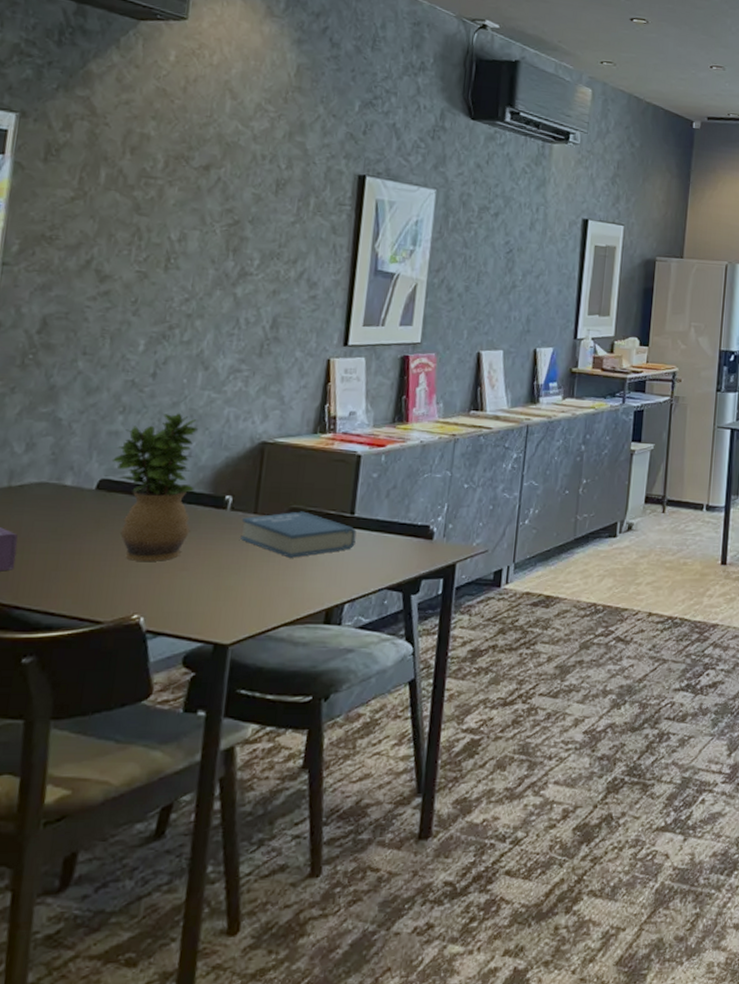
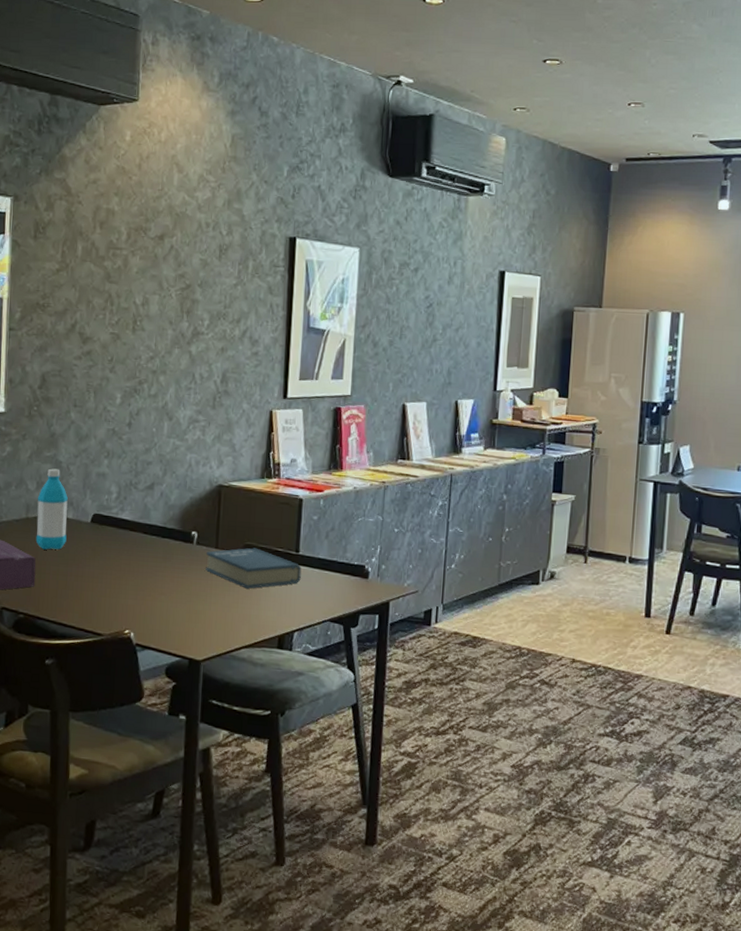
water bottle: none [19,427,67,524] -> present [35,468,68,550]
potted plant: present [111,412,199,561] -> none [101,457,167,586]

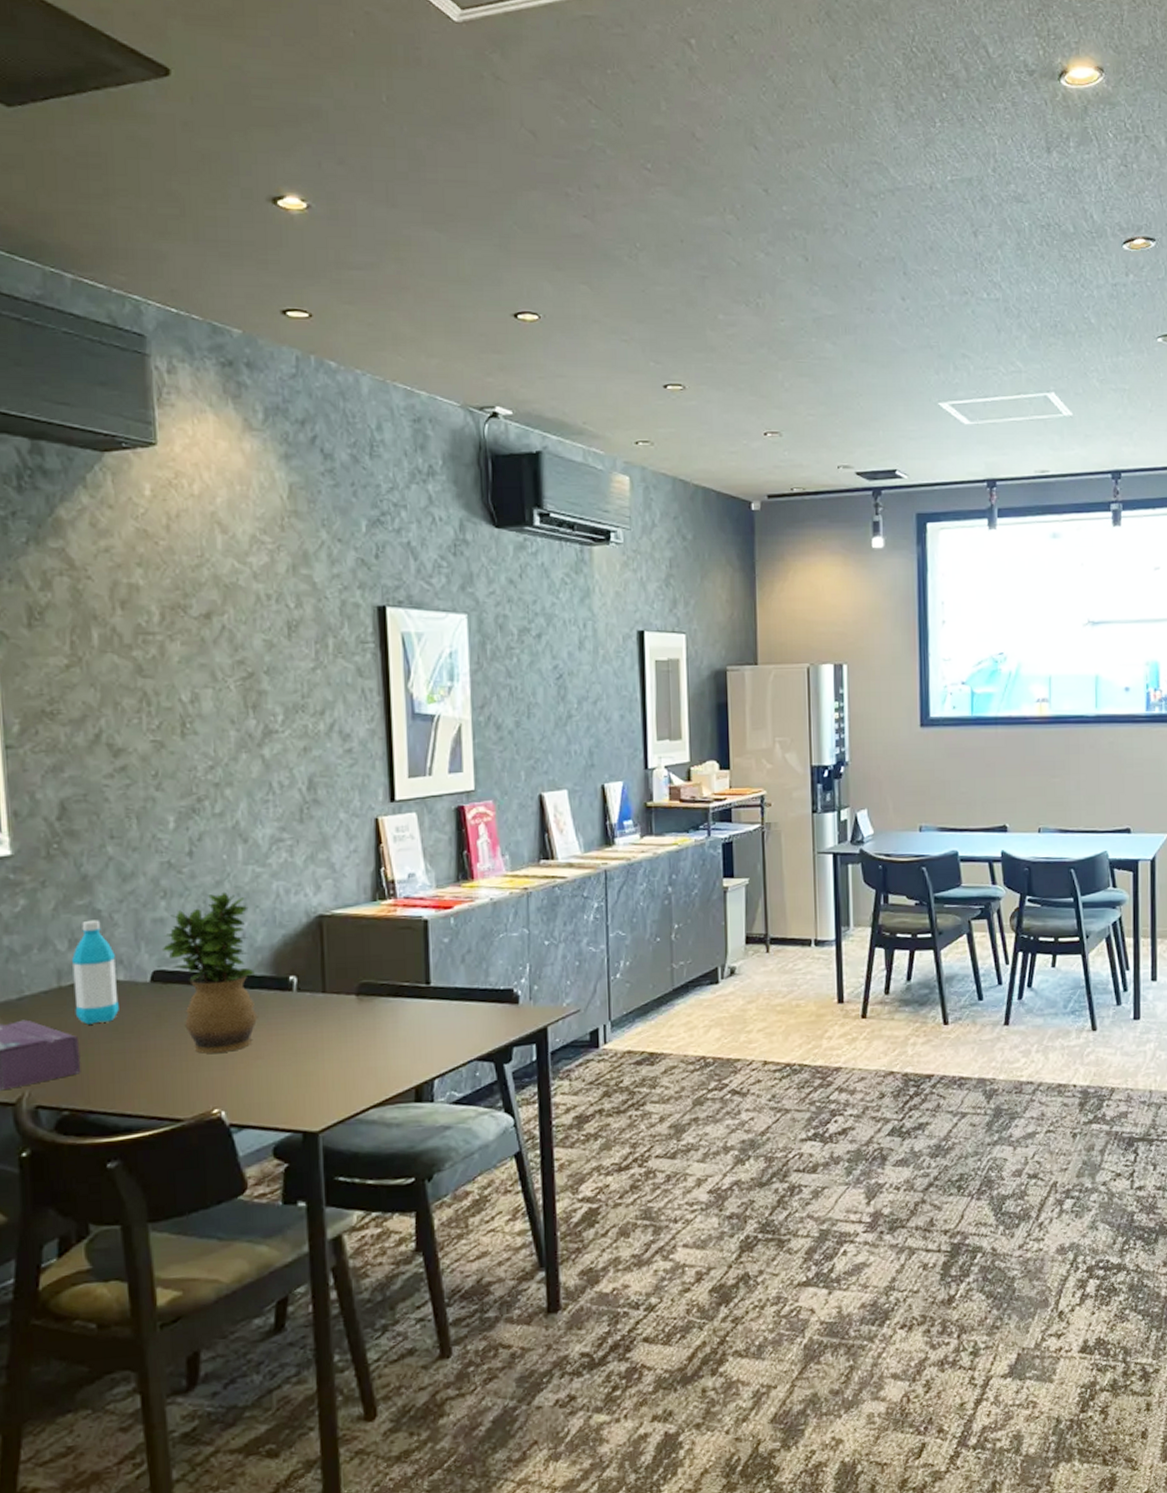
potted plant: none [101,457,167,586] -> present [161,891,258,1054]
book: present [206,547,302,589] -> none [311,985,436,1036]

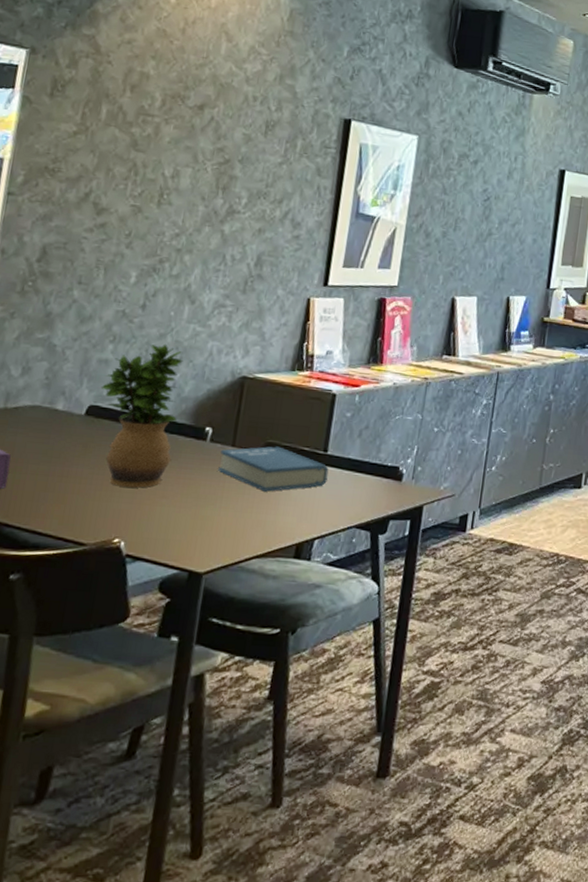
water bottle: present [71,920,119,1025] -> none [13,352,60,446]
book: none [311,985,436,1036] -> present [218,446,329,492]

